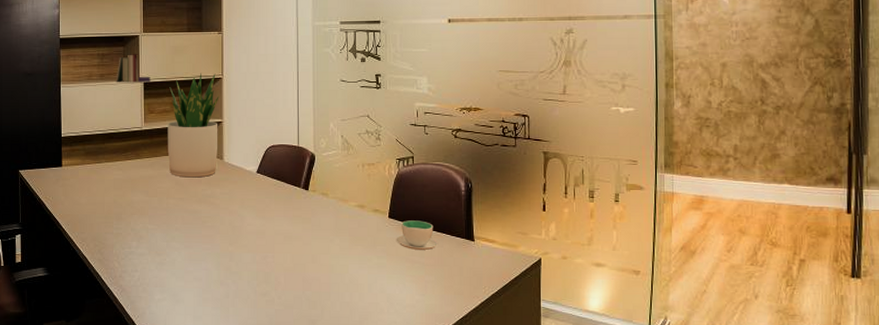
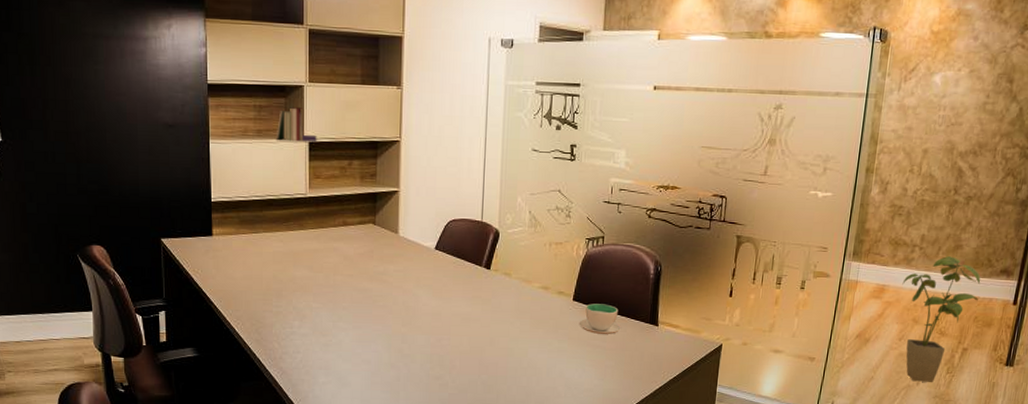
planter: present [167,72,219,178] -> none [335,133,396,253]
house plant: none [721,166,807,297] -> present [902,256,981,383]

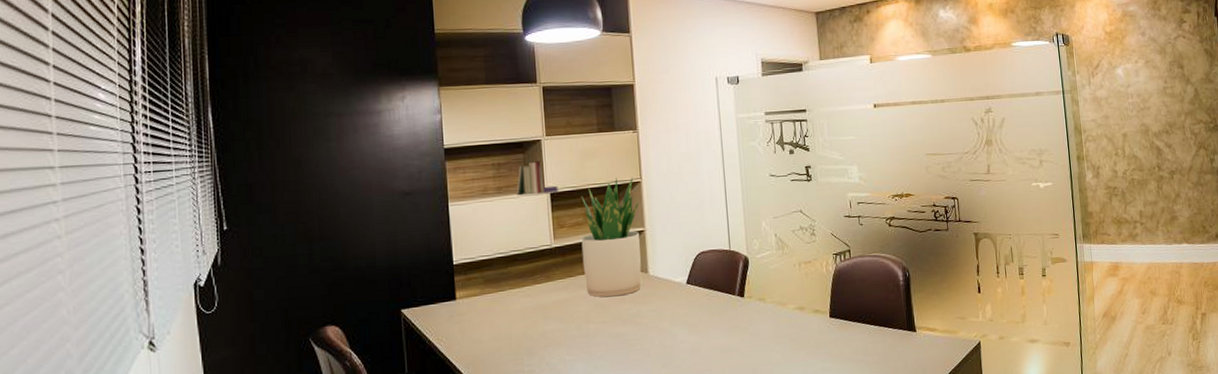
planter: none [335,133,396,253] -> present [581,177,642,298]
cup: present [578,303,622,335] -> none [838,316,882,349]
house plant: present [902,256,981,383] -> none [1133,228,1203,353]

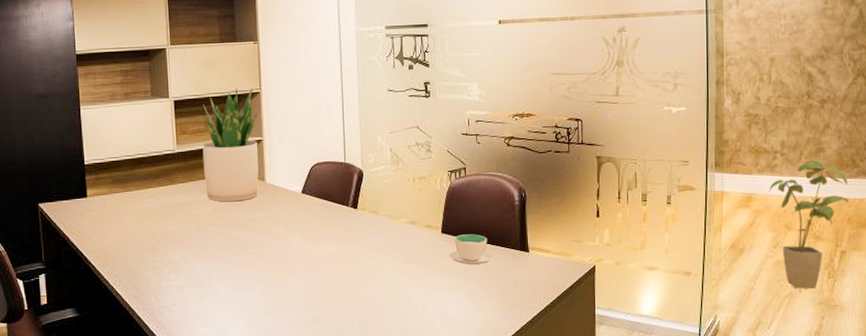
books: present [516,161,558,196] -> none [142,69,181,102]
cup: none [838,316,882,349] -> present [449,234,493,265]
house plant: none [1133,228,1203,353] -> present [769,160,849,290]

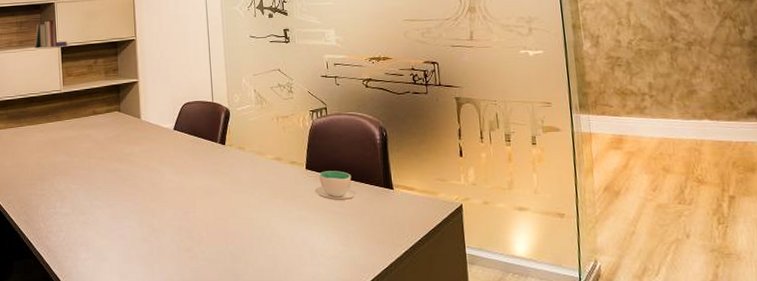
books: none [142,69,181,102] -> present [34,20,67,49]
planter: present [202,87,259,202] -> none [85,35,135,137]
house plant: present [769,160,849,290] -> none [640,102,731,236]

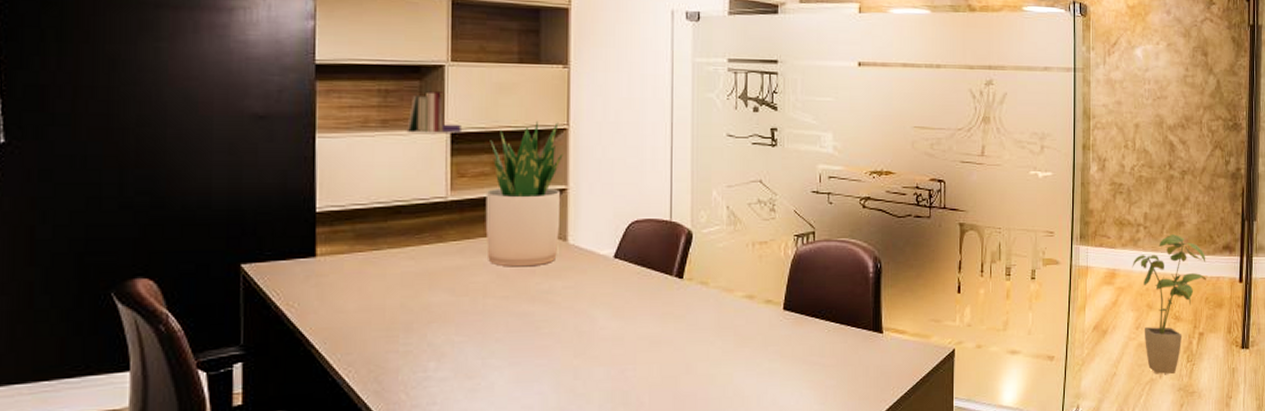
planter: none [85,35,135,137] -> present [485,120,563,267]
cup: present [314,171,358,201] -> none [791,311,842,349]
house plant: none [640,102,731,236] -> present [1132,235,1206,375]

